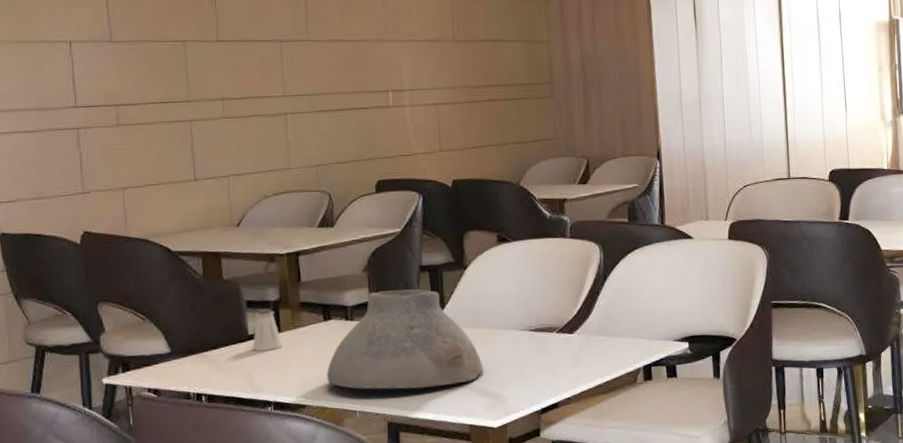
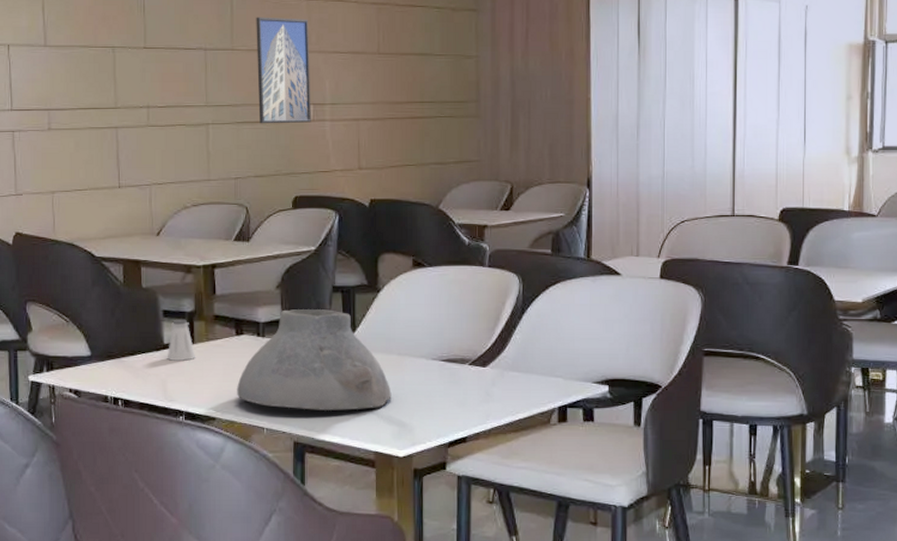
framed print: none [331,8,391,112] -> present [256,17,311,124]

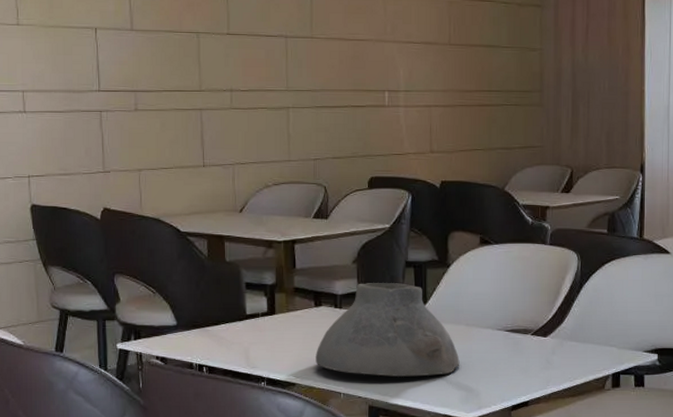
saltshaker: present [167,319,195,361] -> none [249,291,276,330]
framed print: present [256,17,311,124] -> none [334,7,386,109]

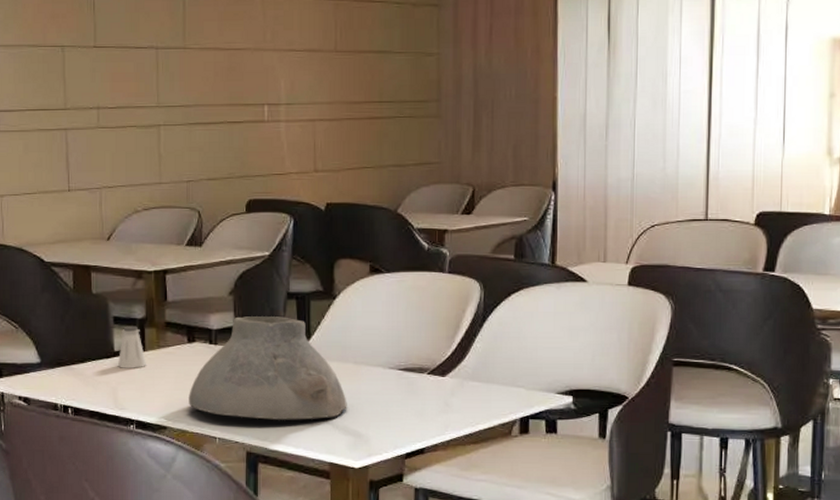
saltshaker: none [249,291,276,330] -> present [117,326,146,368]

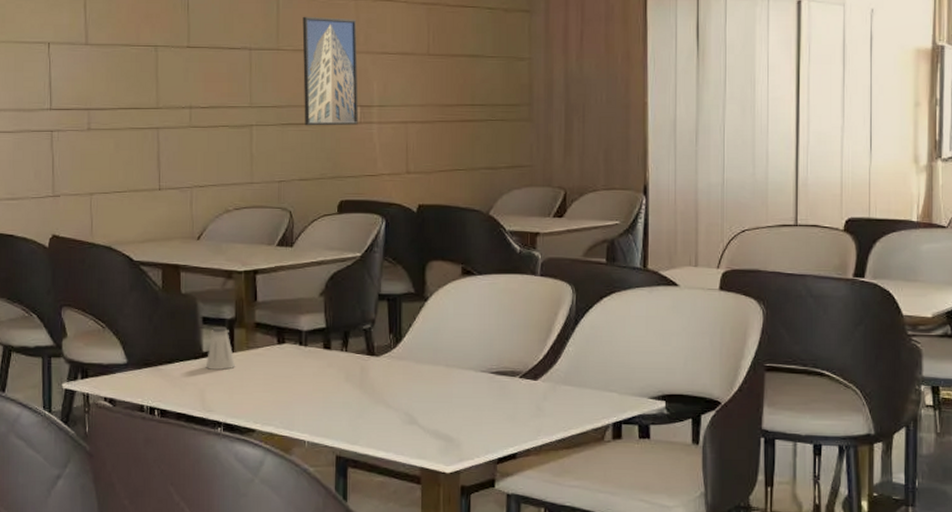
vase: present [189,316,347,420] -> none [278,318,439,424]
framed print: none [209,14,266,125] -> present [302,16,358,126]

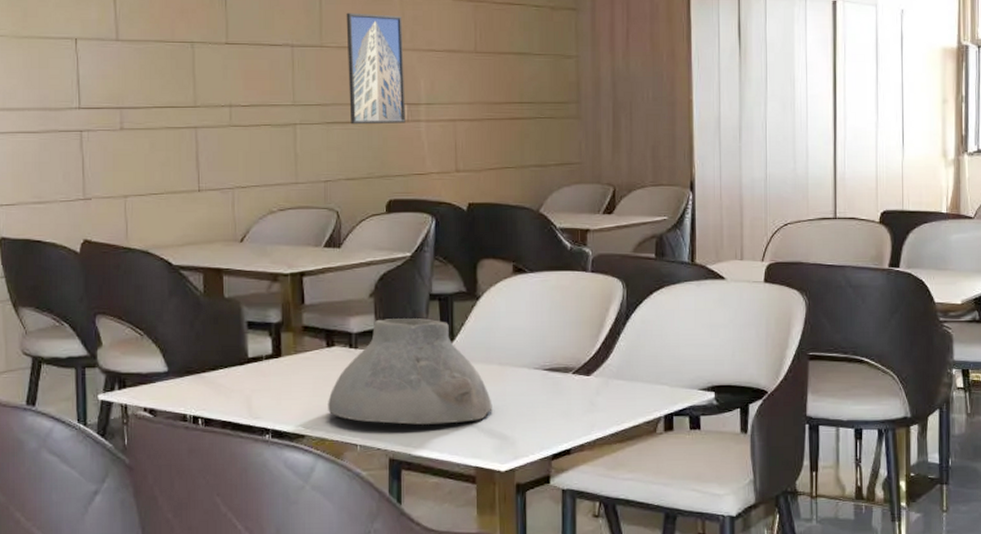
saltshaker: present [205,326,235,370] -> none [251,330,282,375]
vase: none [278,318,439,424] -> present [328,318,492,425]

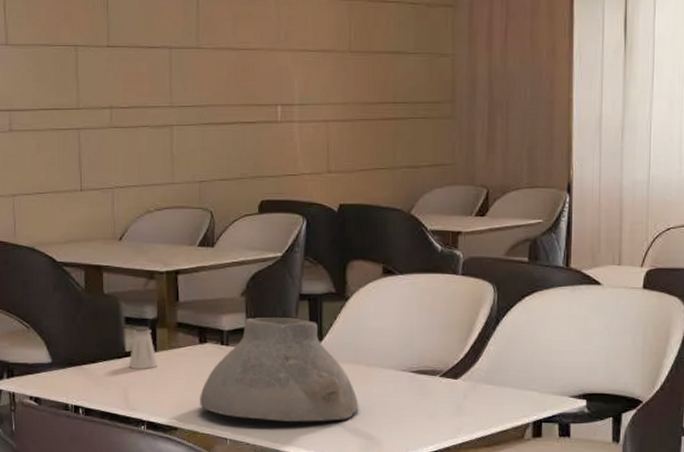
saltshaker: none [251,330,282,375] -> present [128,326,157,369]
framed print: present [346,12,406,125] -> none [222,13,279,126]

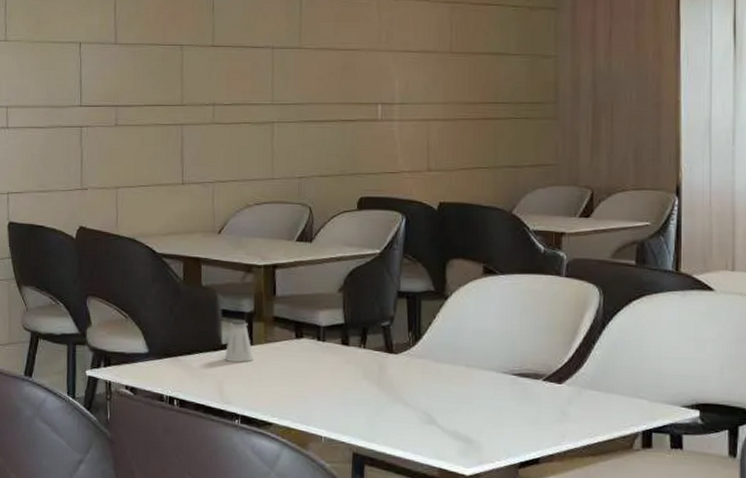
vase: present [200,317,359,422] -> none [295,314,458,423]

